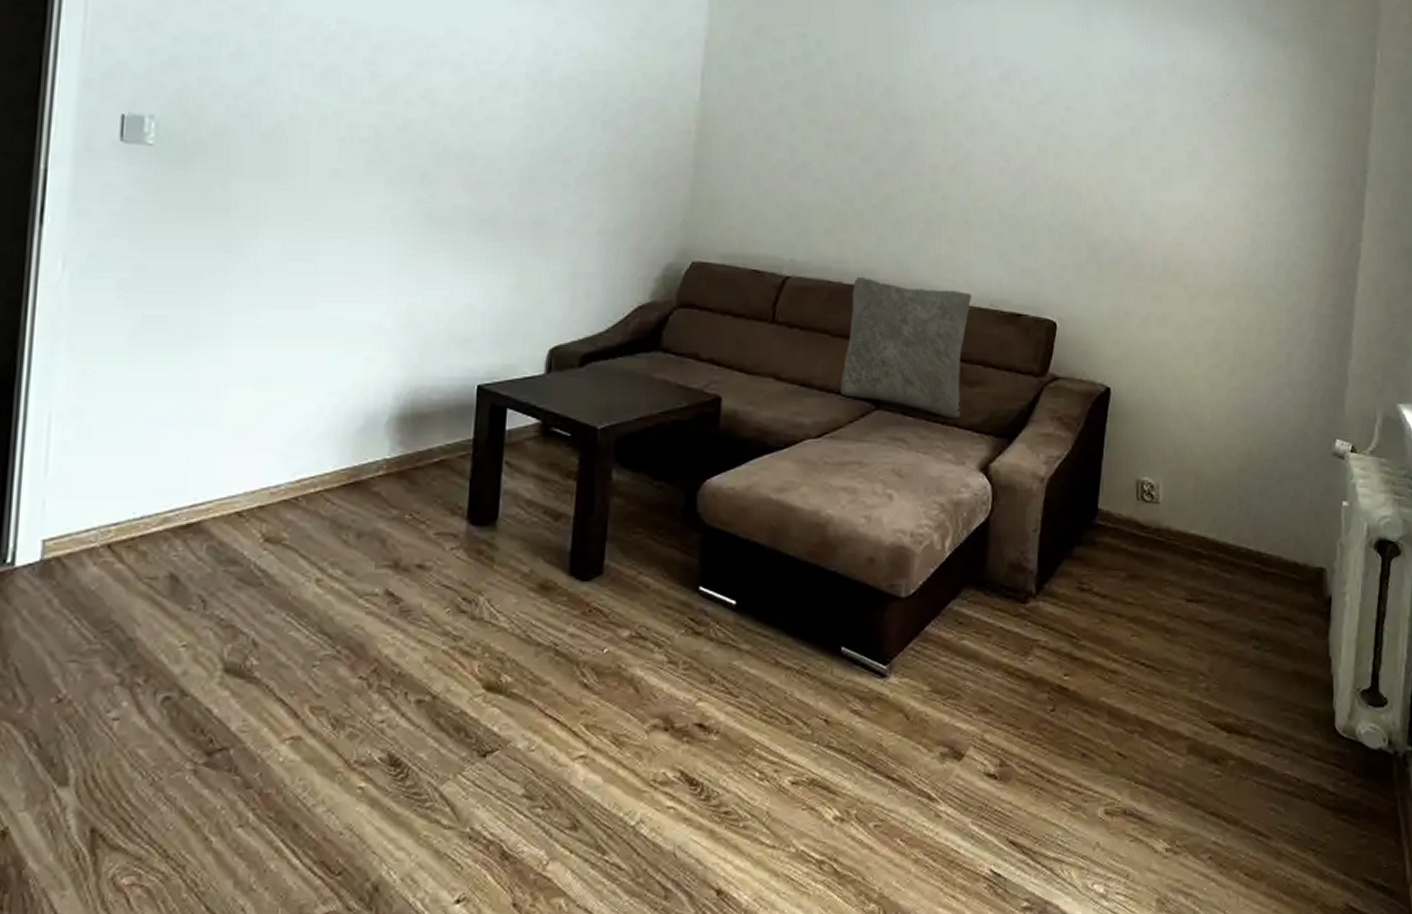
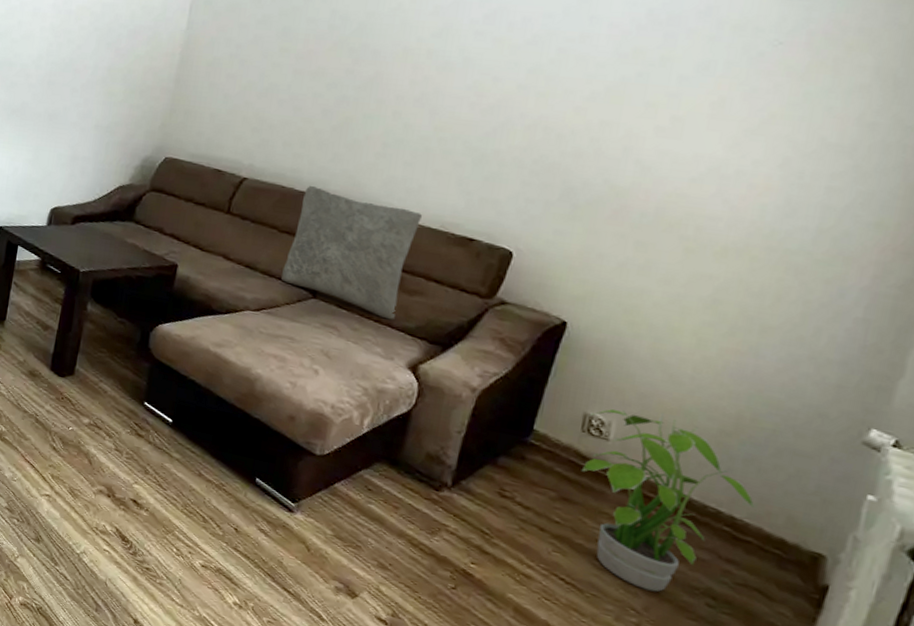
potted plant: none [1140,462,1272,650] -> present [581,409,754,592]

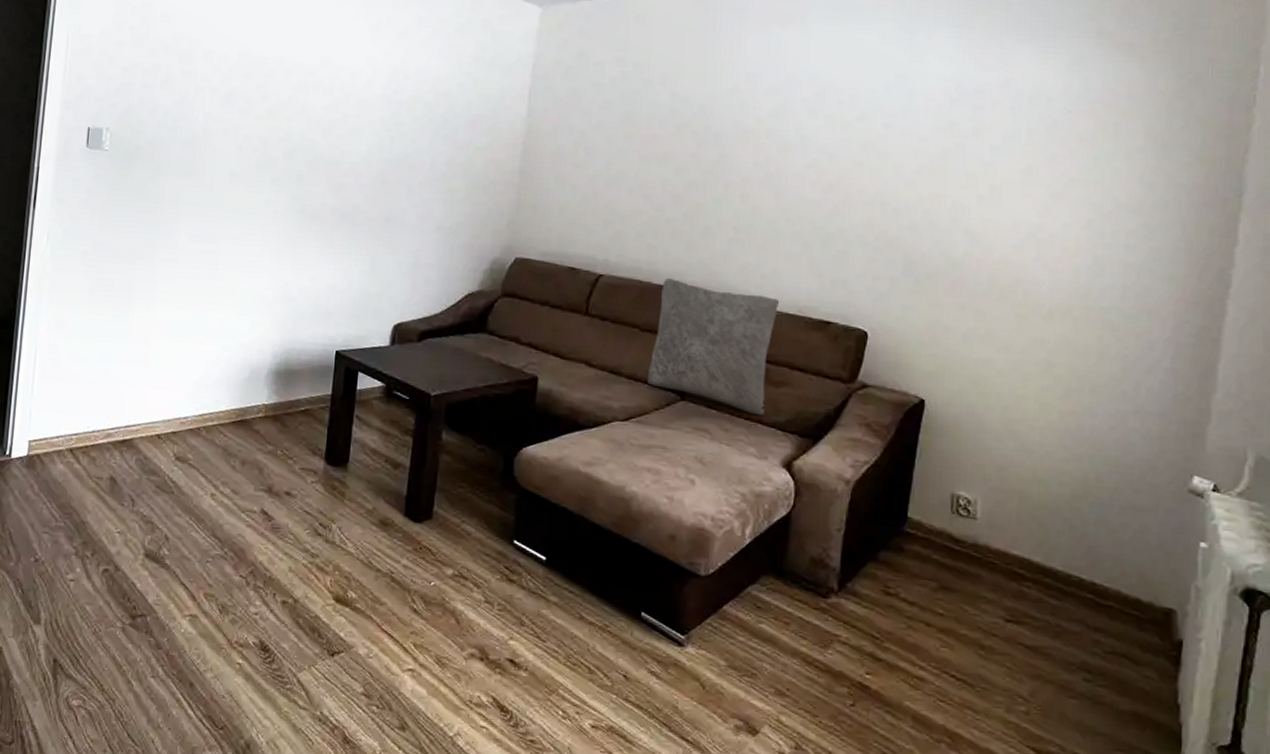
potted plant: present [581,409,754,592] -> none [956,483,1110,675]

